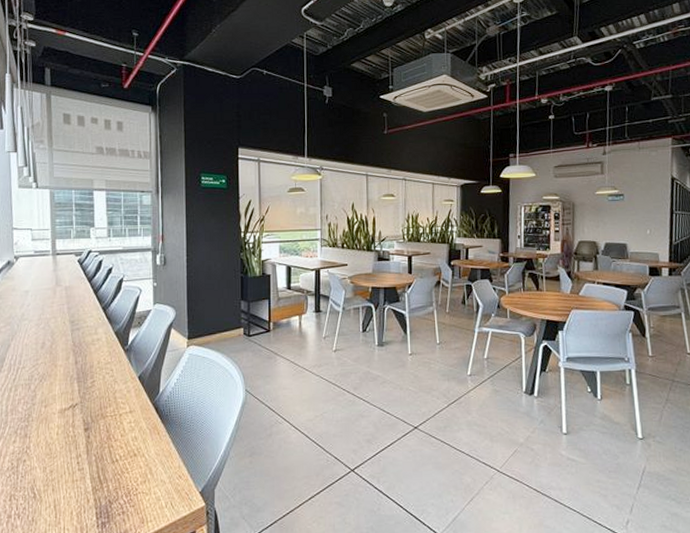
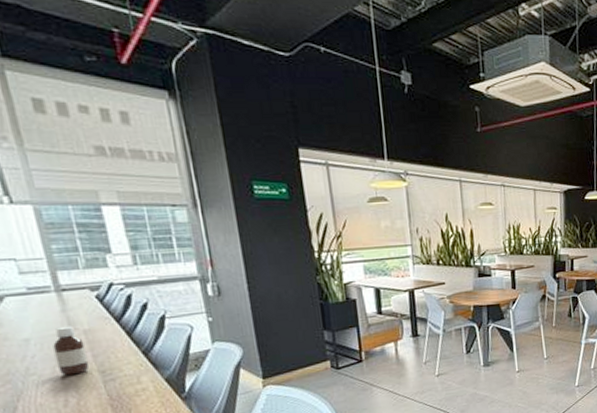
bottle: none [42,282,65,323] -> present [53,325,90,376]

